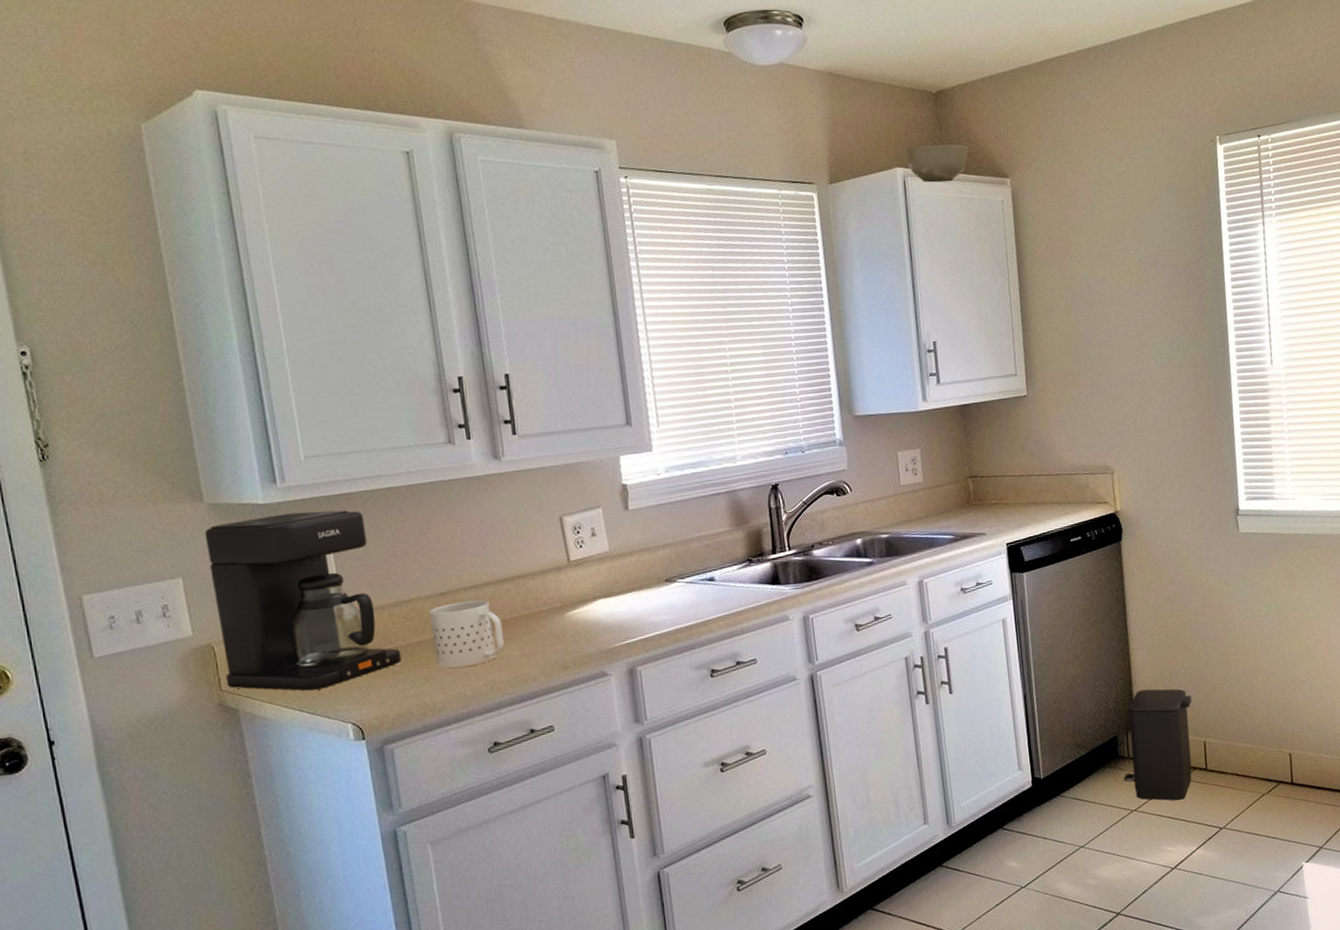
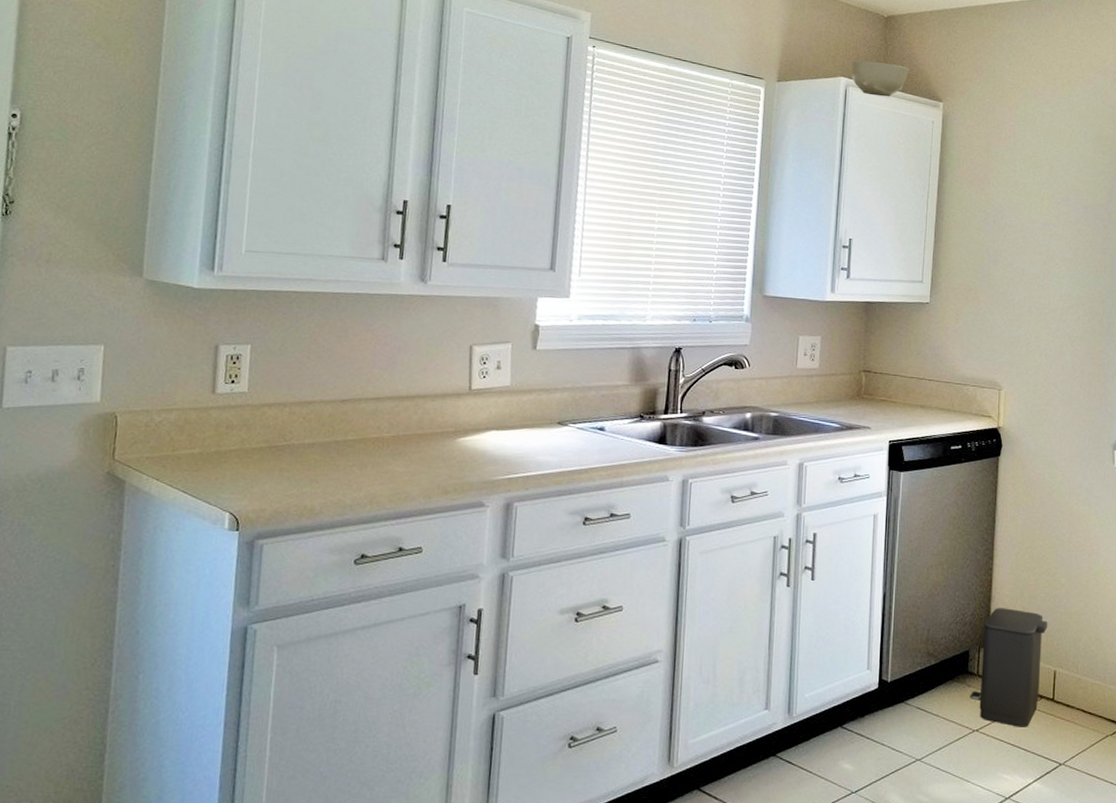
coffee maker: present [204,510,401,691] -> none [120,300,292,474]
mug: present [428,600,505,669] -> none [324,411,394,476]

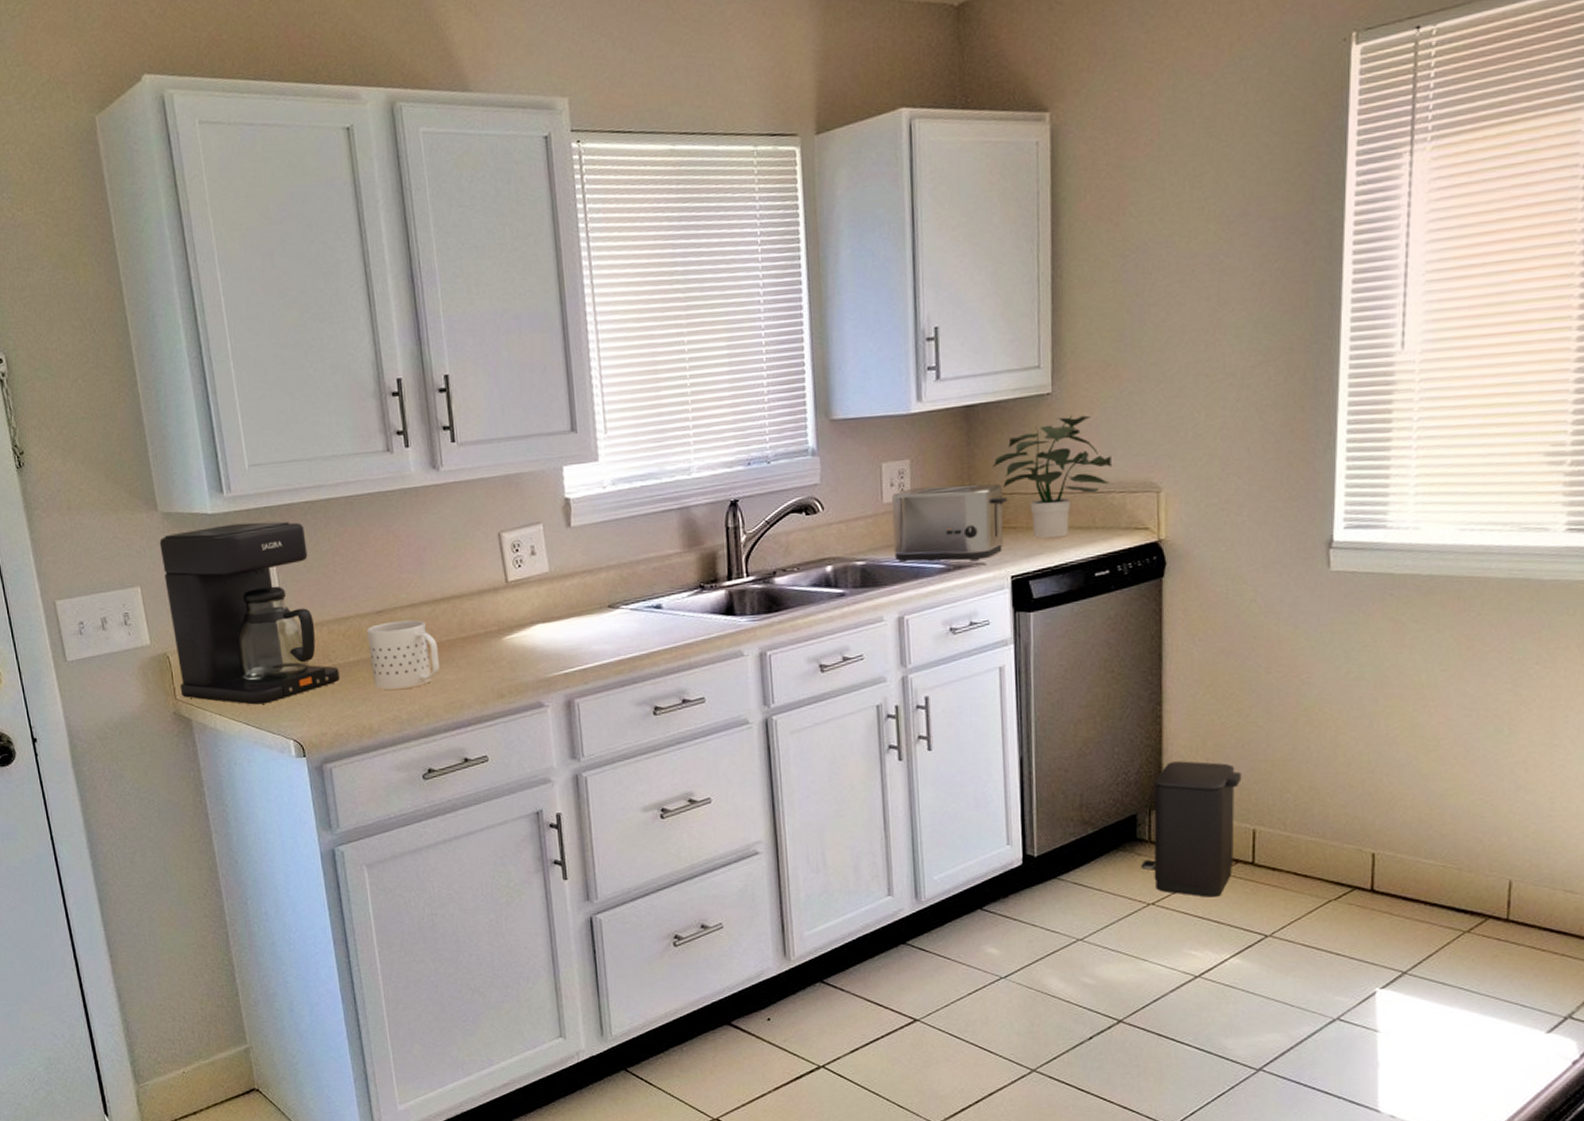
coffee maker: none [120,300,292,474] -> present [159,521,340,705]
mug: none [324,411,394,476] -> present [366,619,441,691]
toaster: none [801,359,891,425] -> present [892,483,1007,563]
bowl: present [851,60,909,97] -> none [914,72,997,125]
potted plant: none [882,321,969,415] -> present [993,415,1113,539]

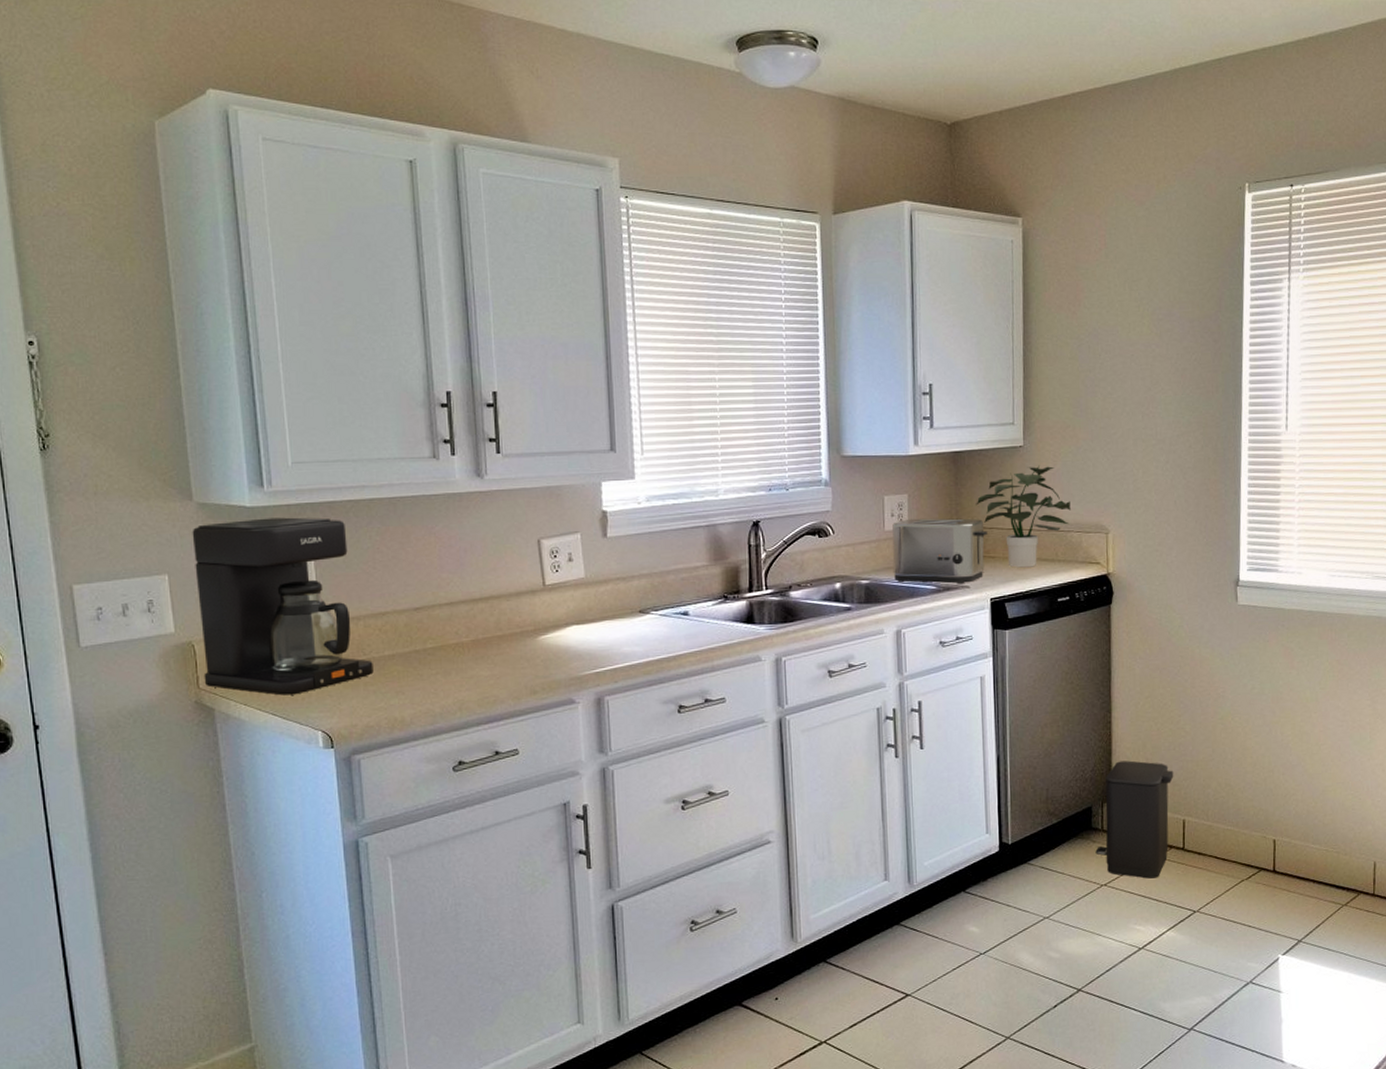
mug: present [366,619,441,691] -> none [403,617,476,685]

